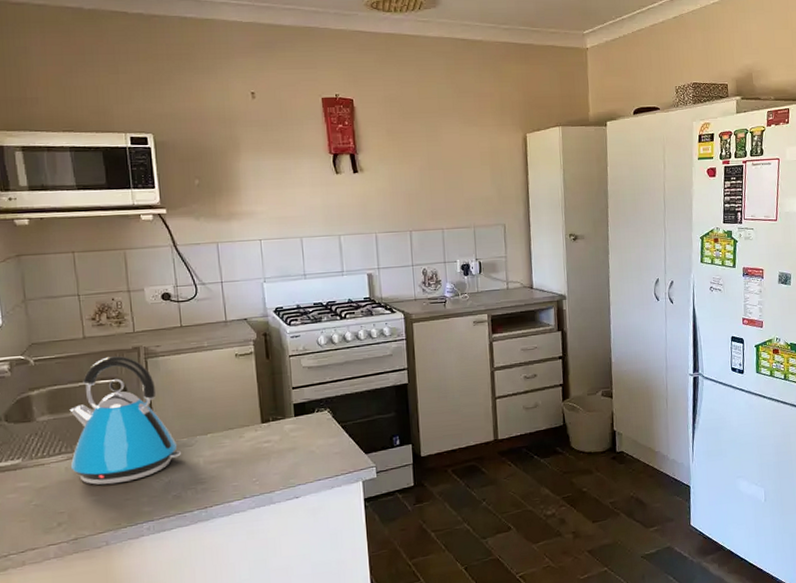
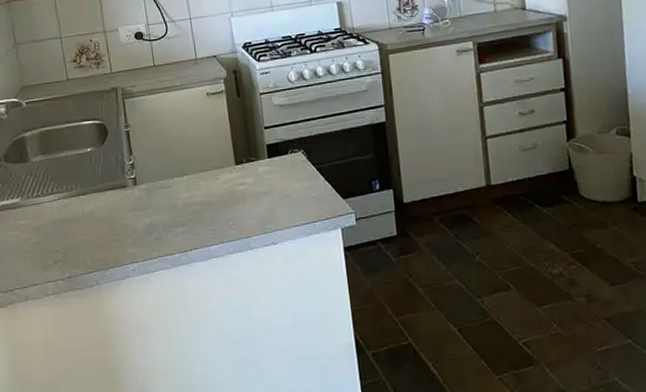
kettle: present [69,356,182,485] -> none [58,97,161,225]

